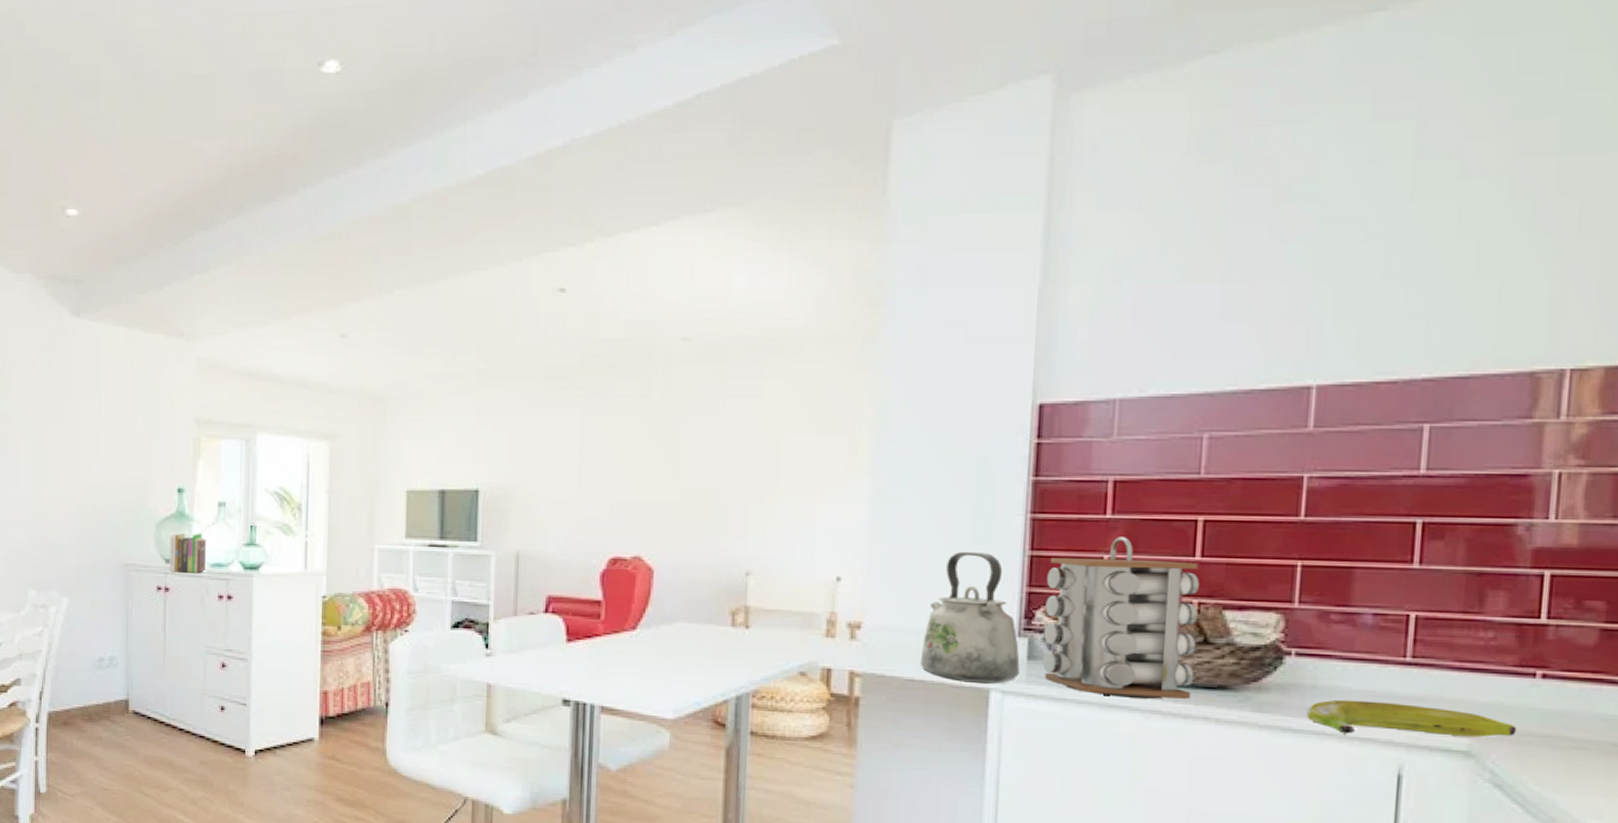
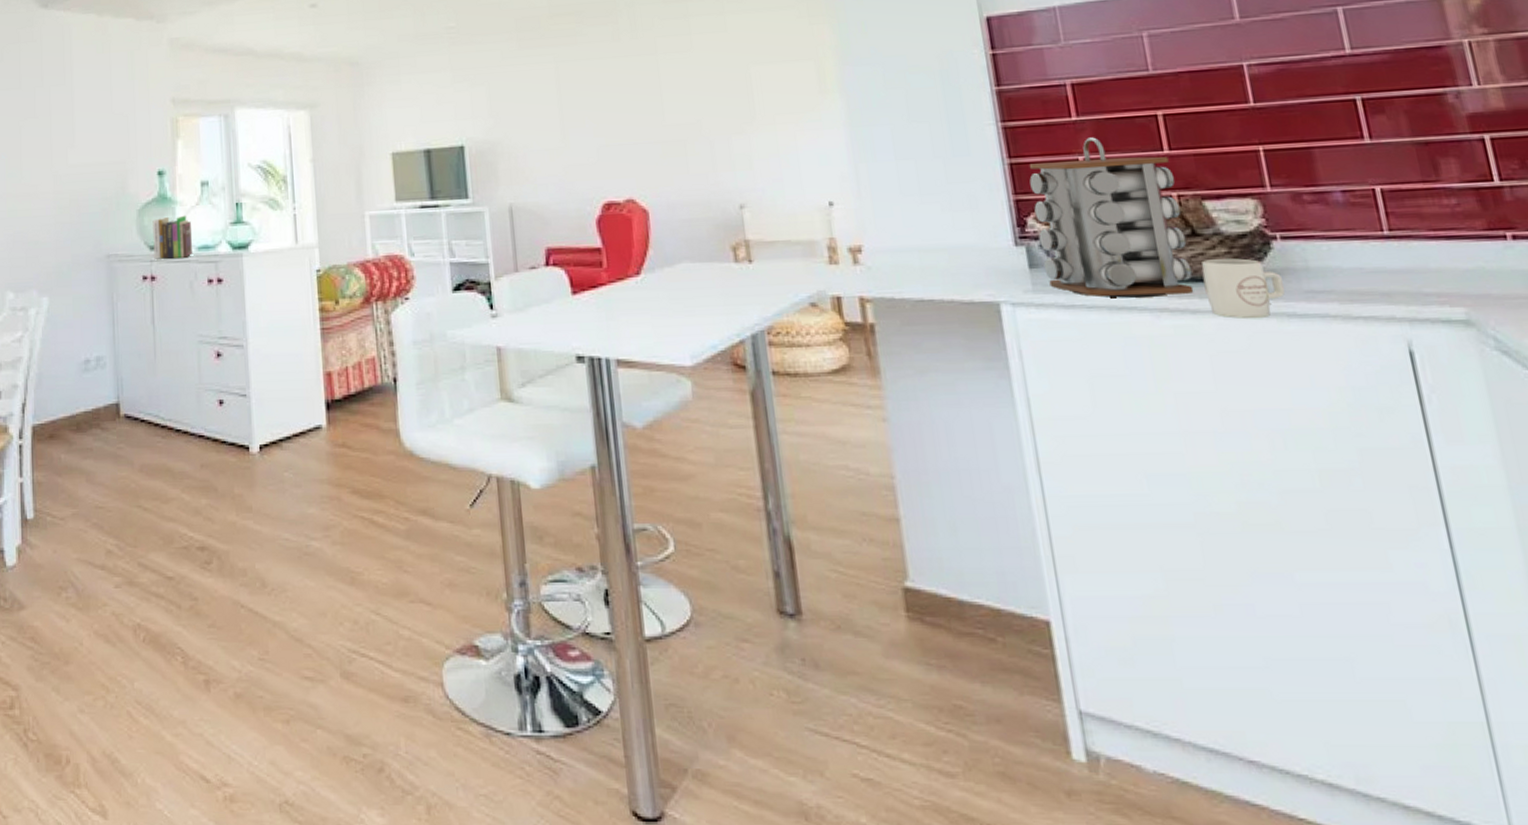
kettle: present [920,551,1020,685] -> none [924,164,1025,299]
mug: none [1202,668,1287,730] -> present [1201,258,1286,320]
banana: present [1306,699,1517,738] -> none [1306,277,1506,317]

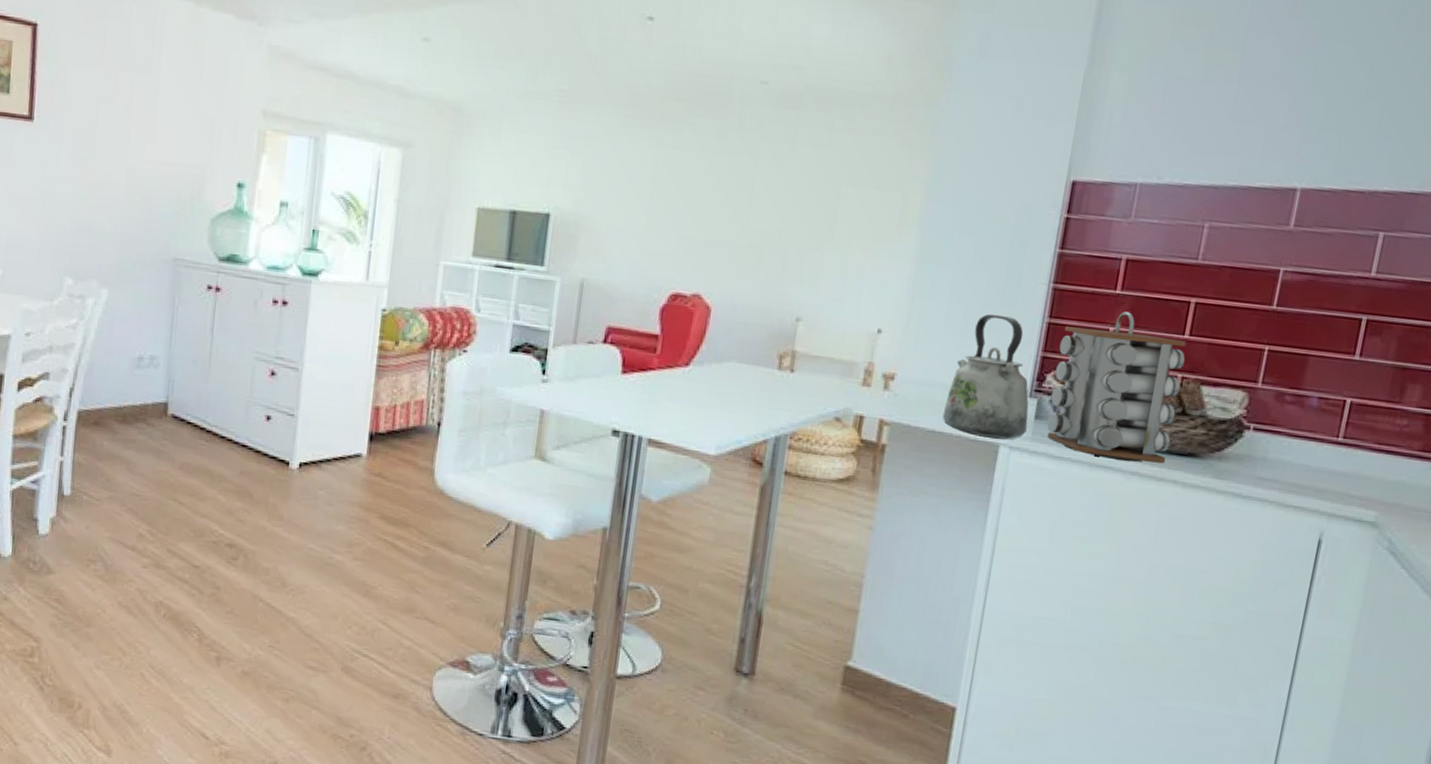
books: present [152,215,192,259] -> none [221,230,264,275]
kettle: none [924,164,1025,299] -> present [942,314,1029,440]
mug: present [1201,258,1286,320] -> none [1173,437,1242,495]

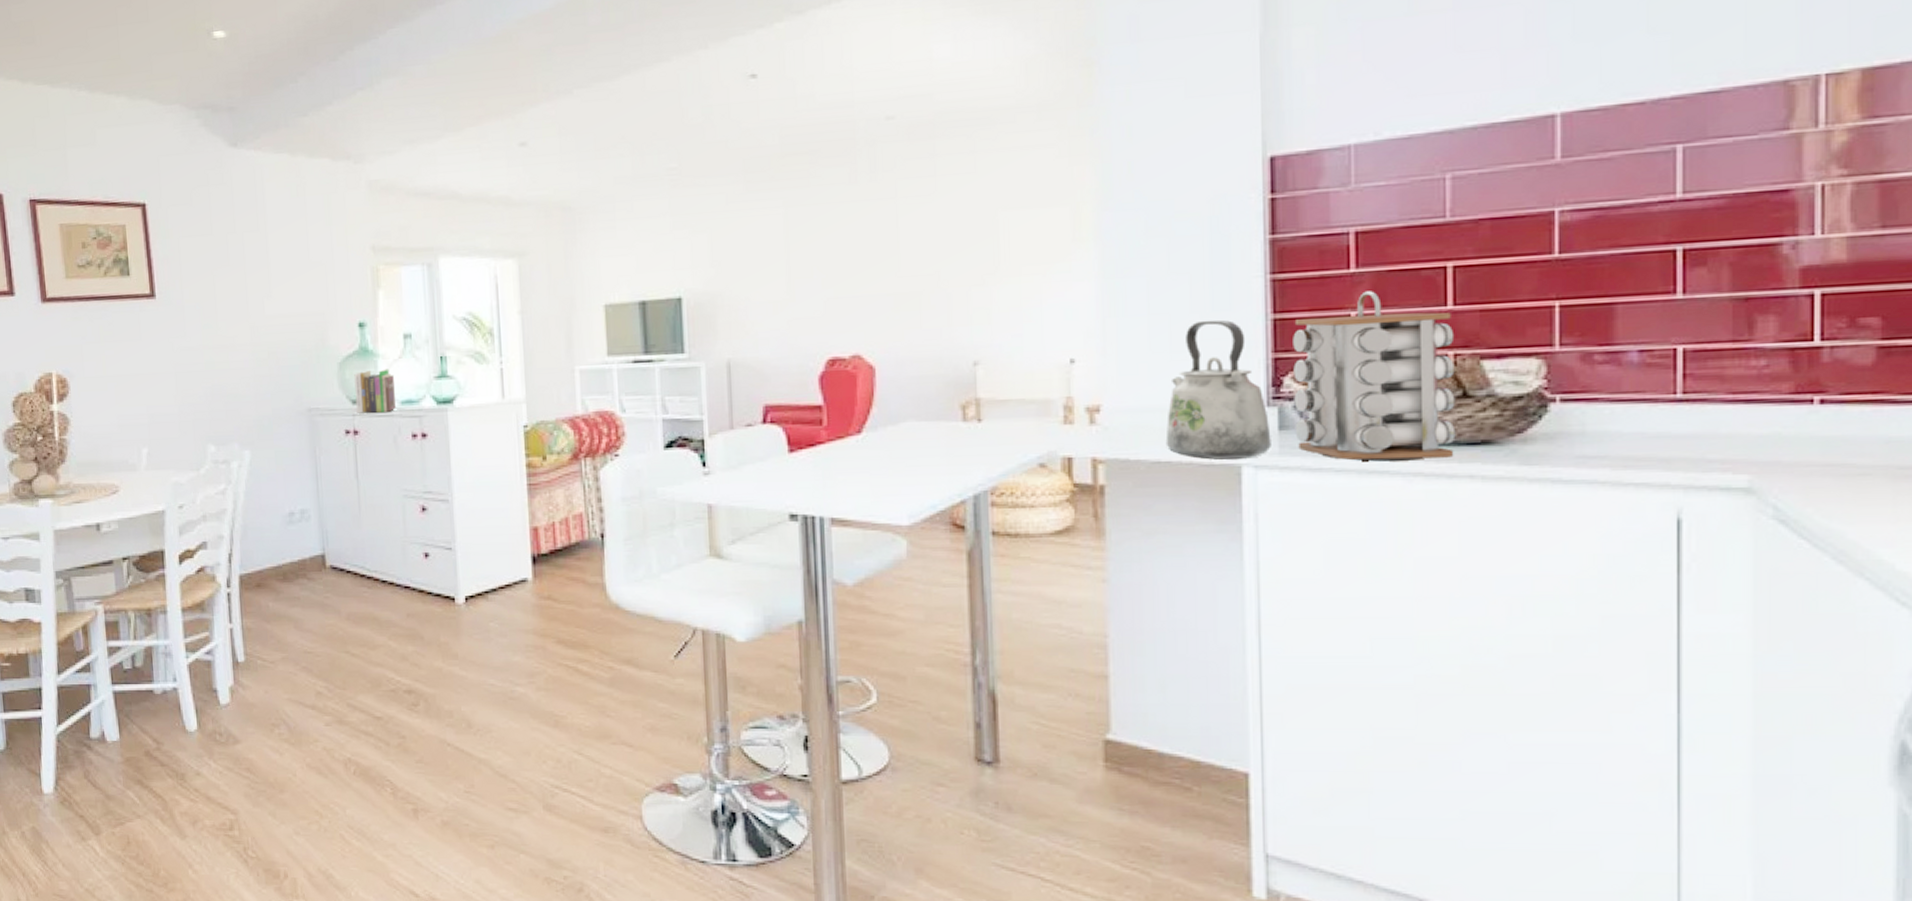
books: none [221,230,264,275] -> present [354,369,396,413]

